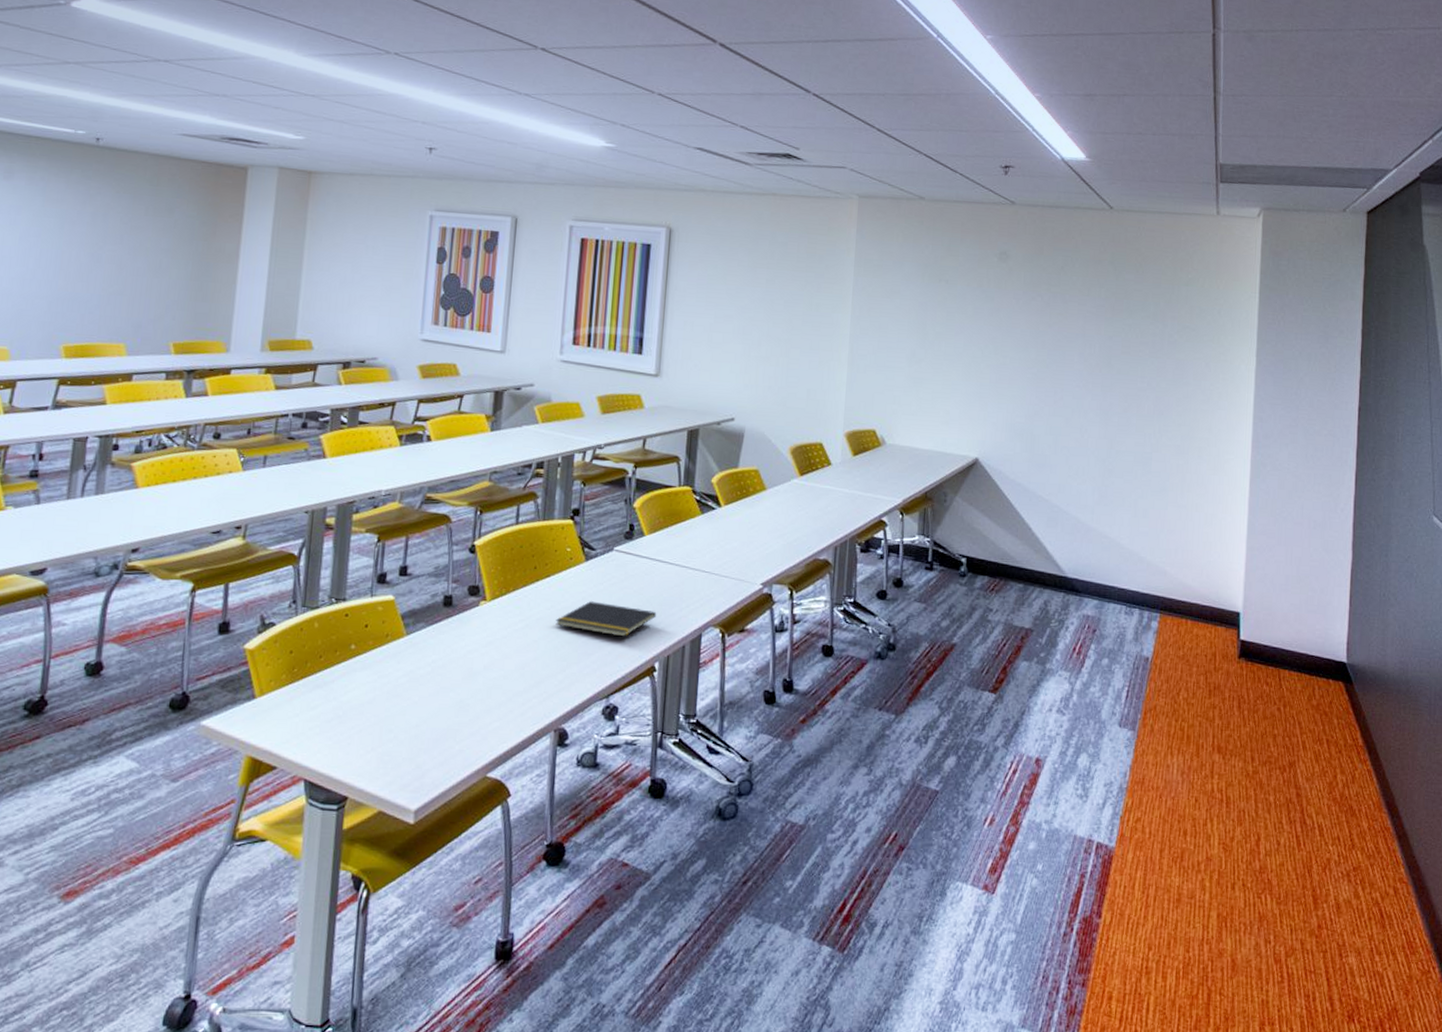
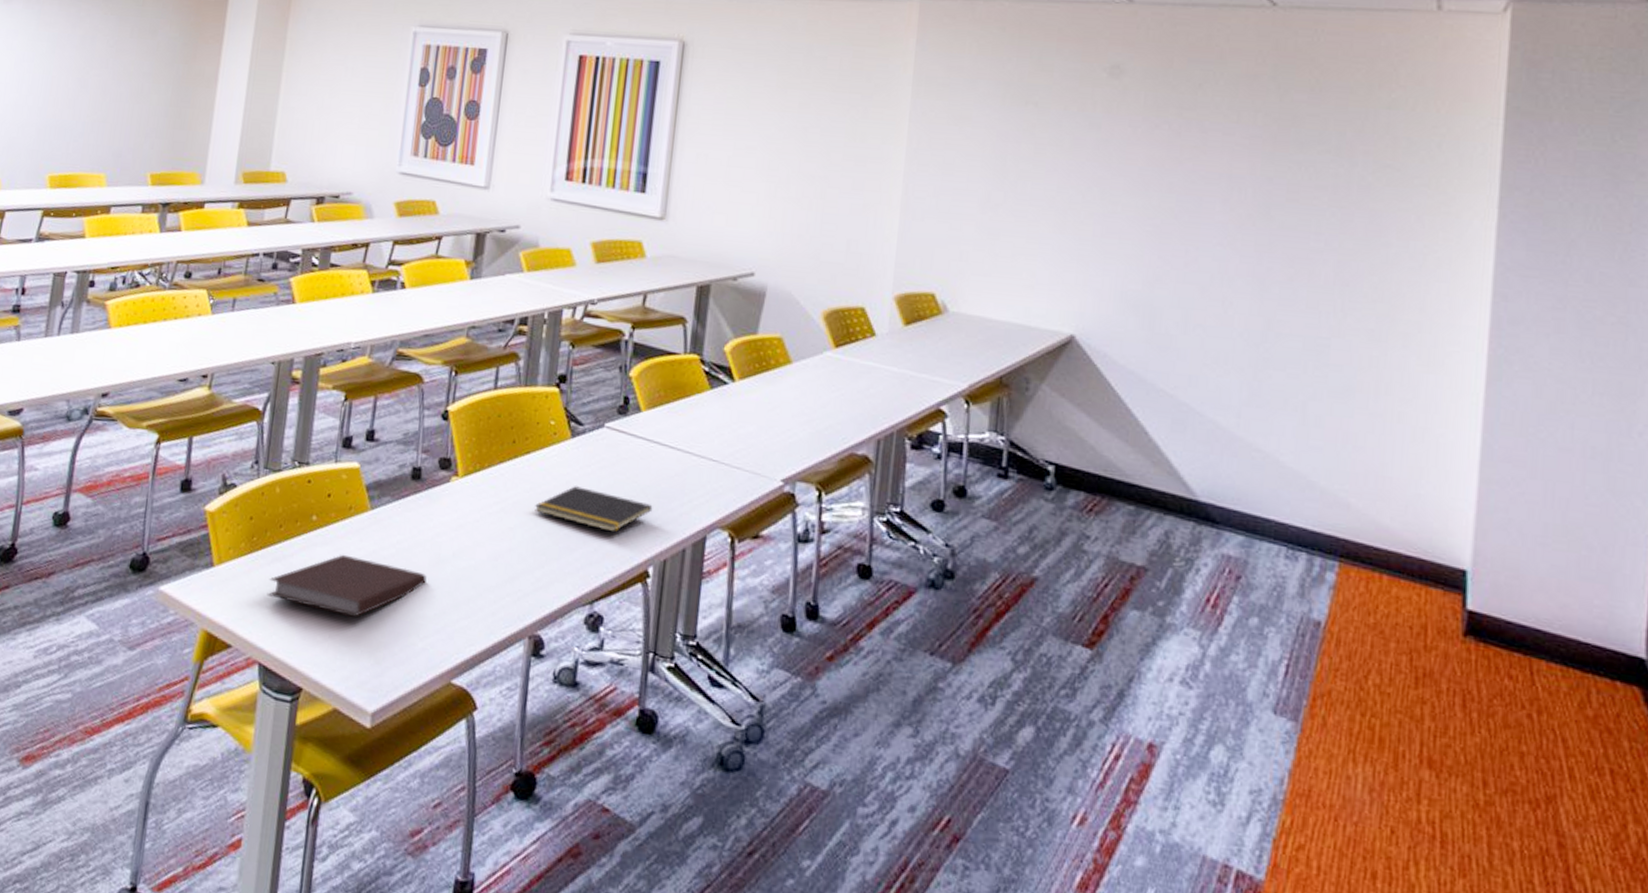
notebook: none [309,676,461,730] -> present [267,554,427,618]

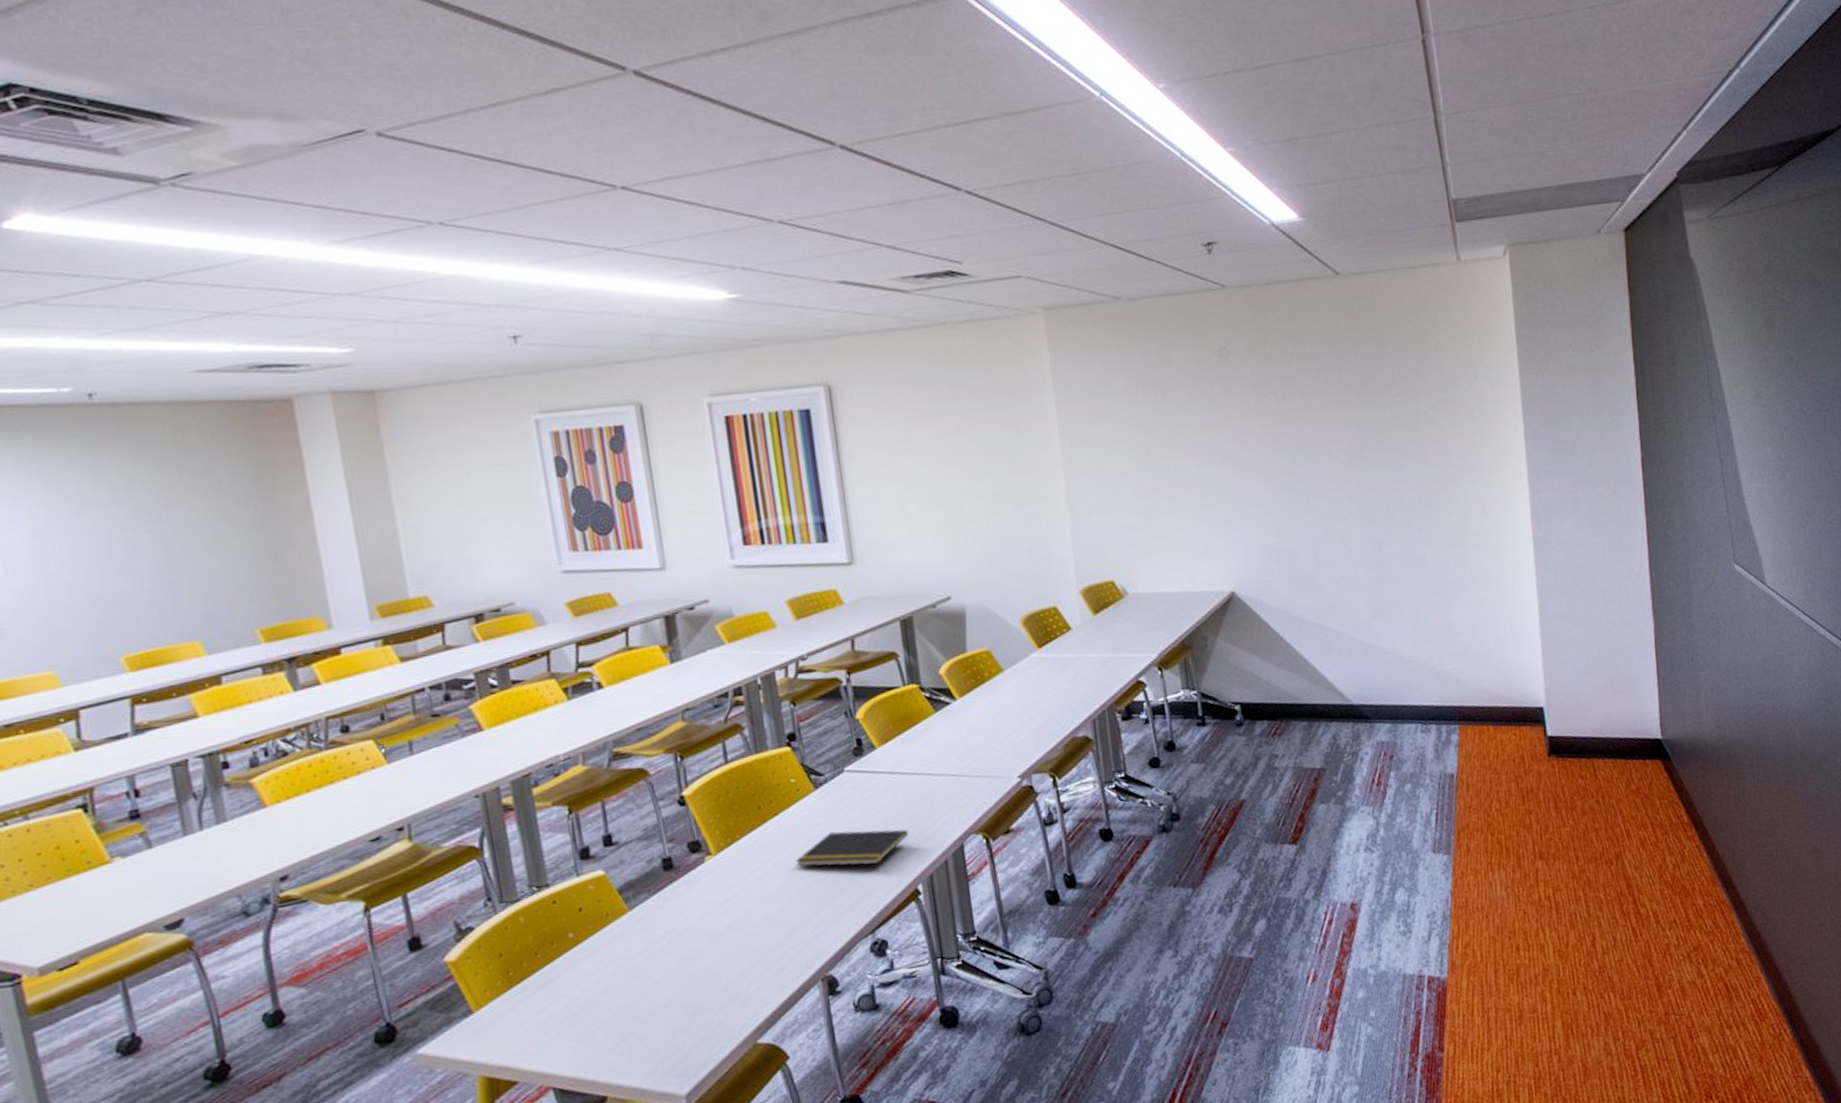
notebook: present [267,554,427,618] -> none [539,954,707,1024]

